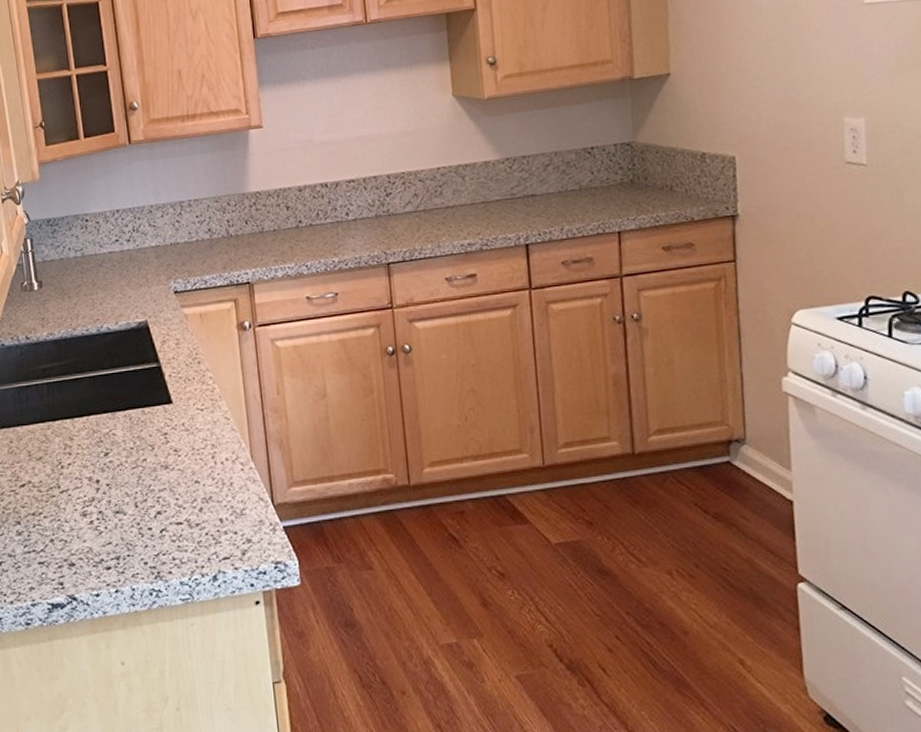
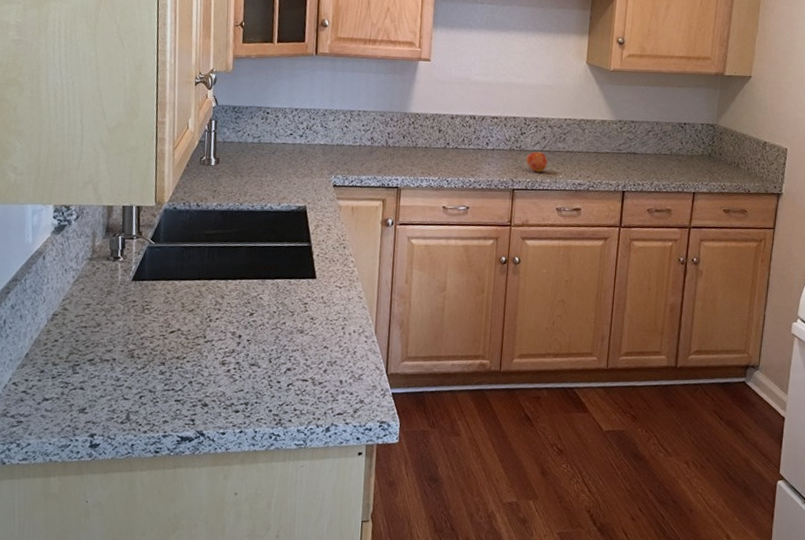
apple: none [397,211,425,239] -> present [526,150,547,173]

